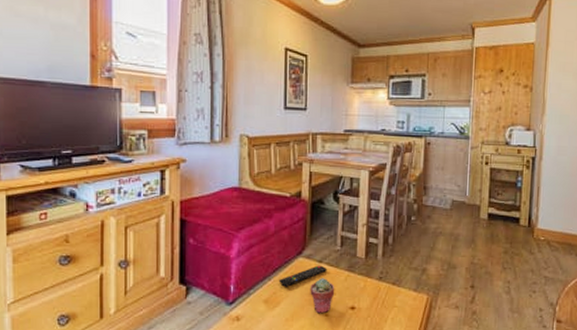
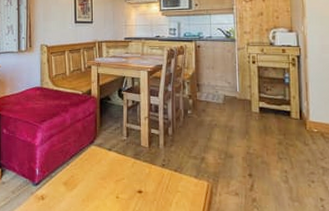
remote control: present [278,265,328,287] -> none [75,153,116,171]
potted succulent: present [310,278,335,314] -> none [102,164,124,196]

